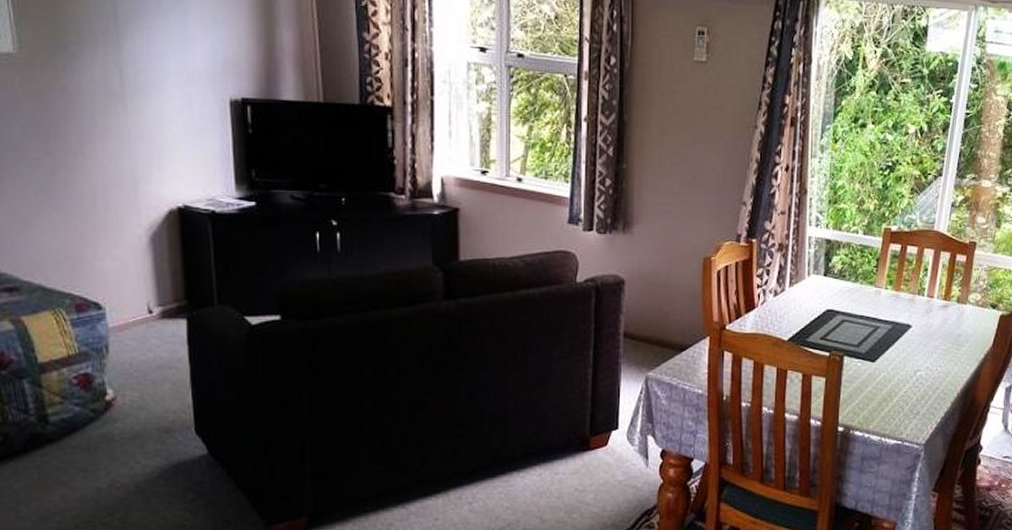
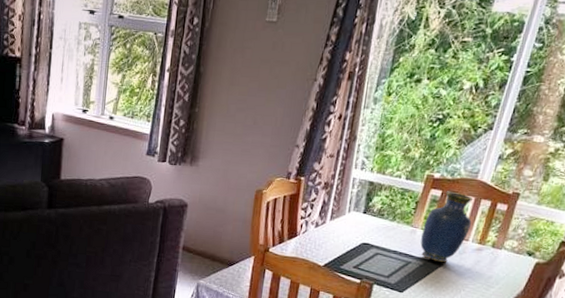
vase: none [887,244,934,325] -> present [420,191,474,263]

